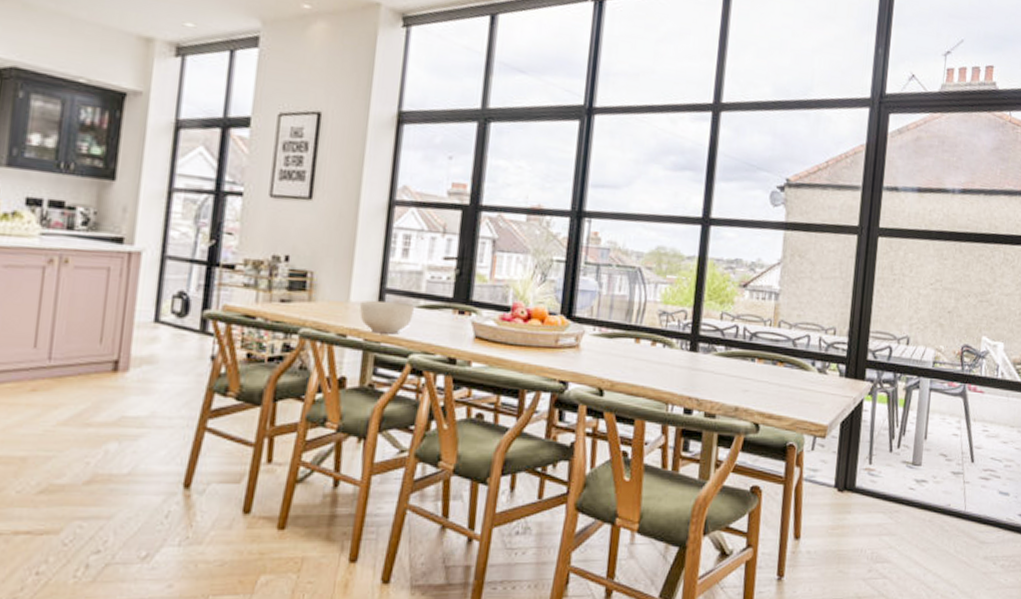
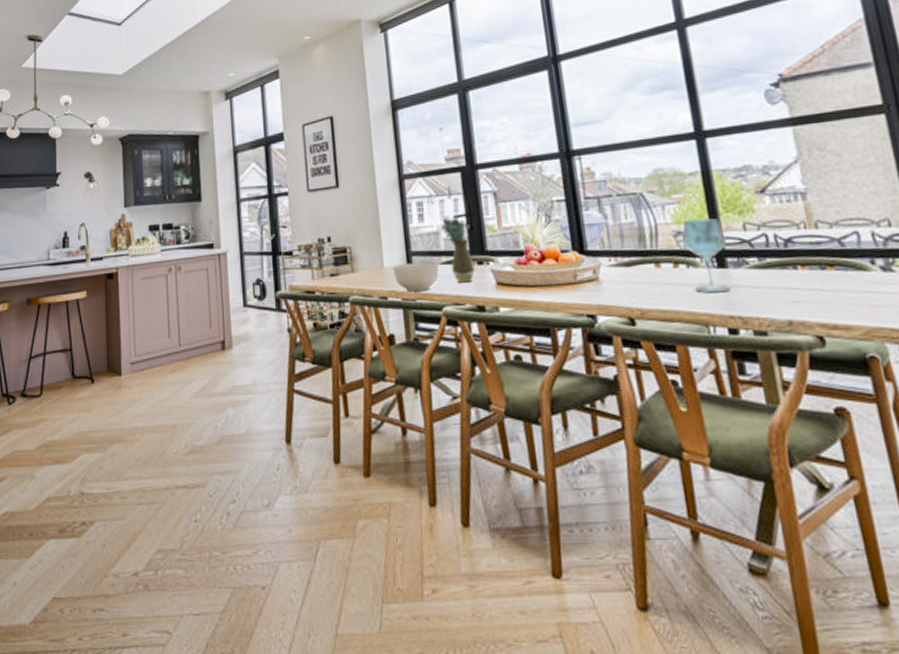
vase: none [428,255,455,332] -> present [442,216,475,283]
wine glass: none [664,301,704,375] -> present [681,218,731,293]

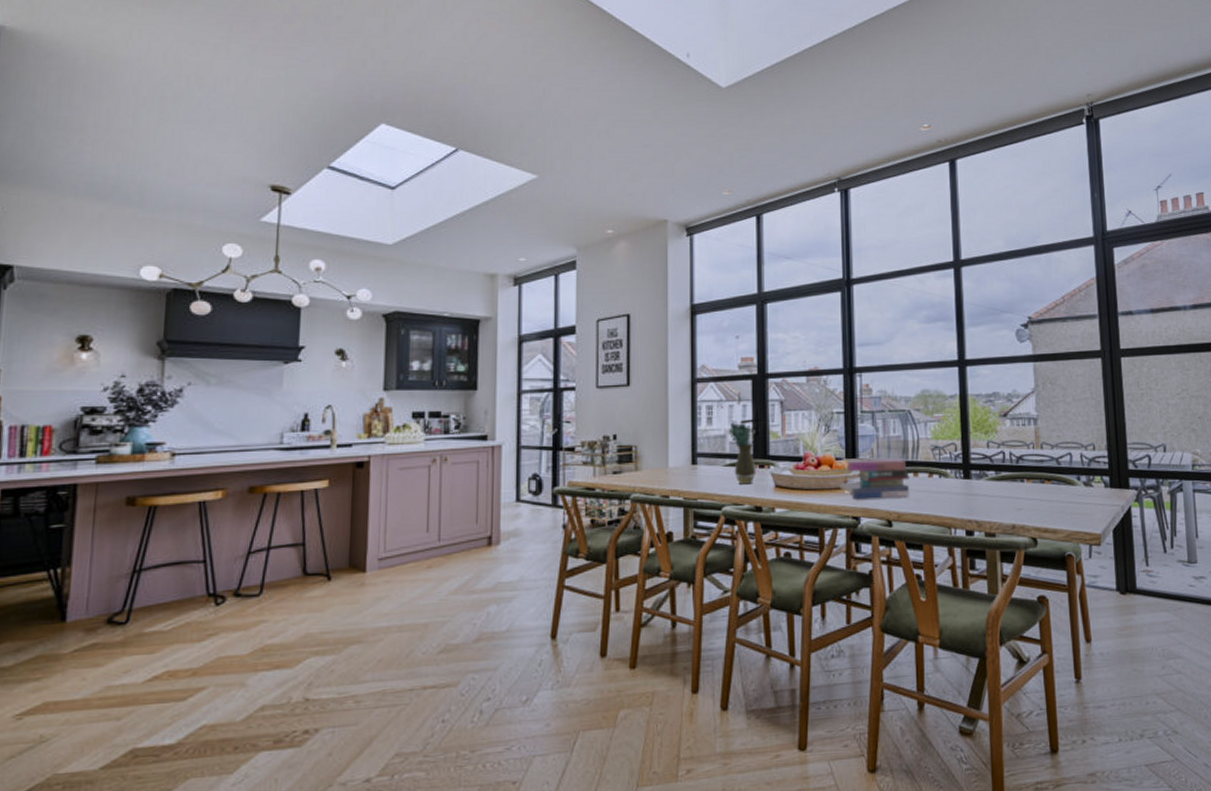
bowl: present [392,261,439,292] -> none [676,463,723,492]
books: none [568,246,652,295] -> present [840,457,910,498]
wine glass: present [681,218,731,293] -> none [938,435,973,500]

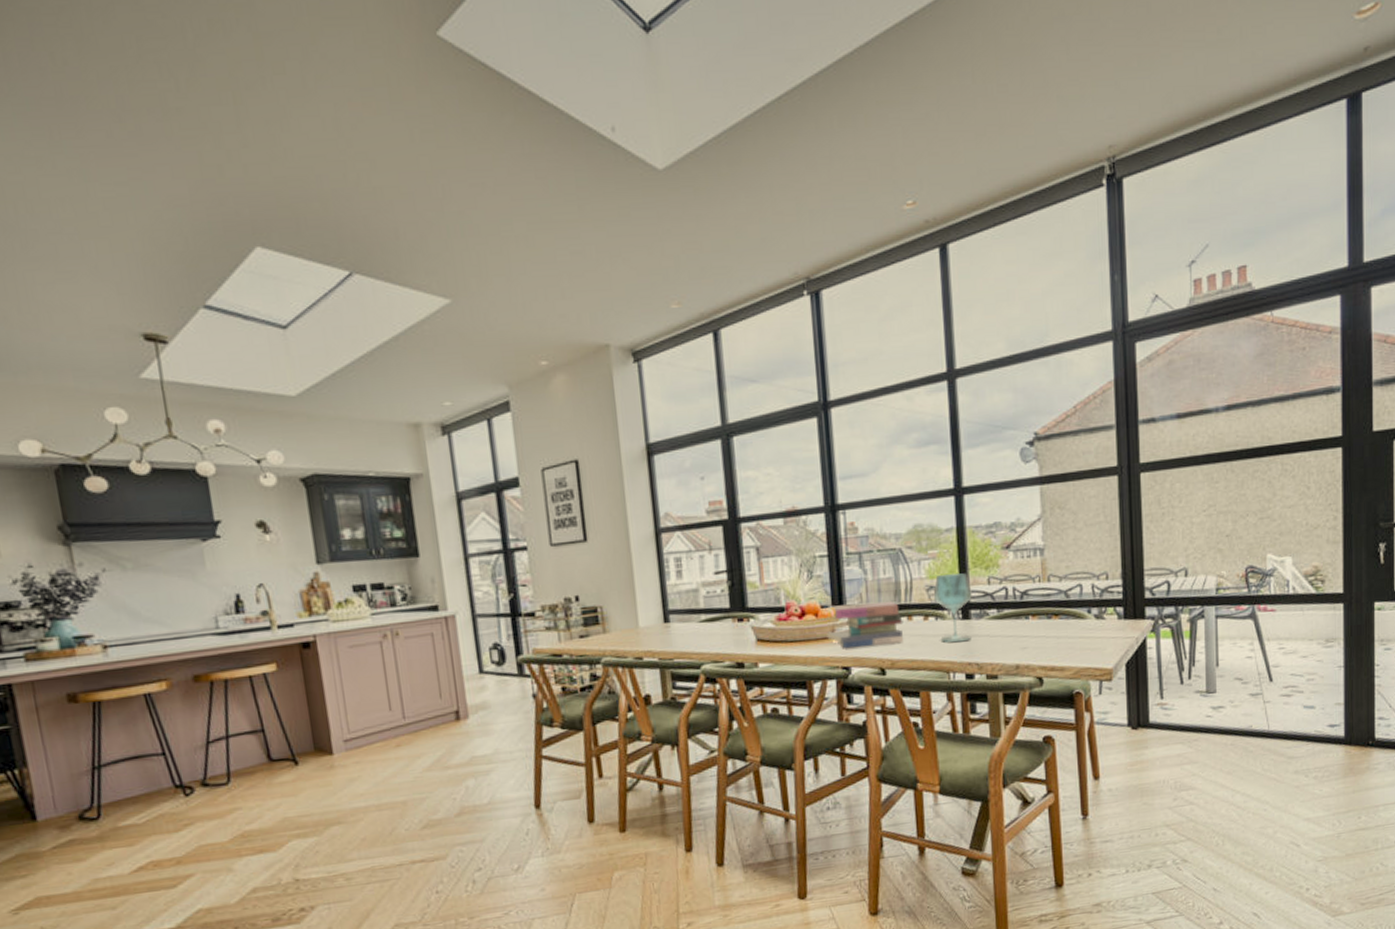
vase: present [729,420,756,484] -> none [701,572,735,641]
wine glass: none [938,435,973,500] -> present [933,573,972,643]

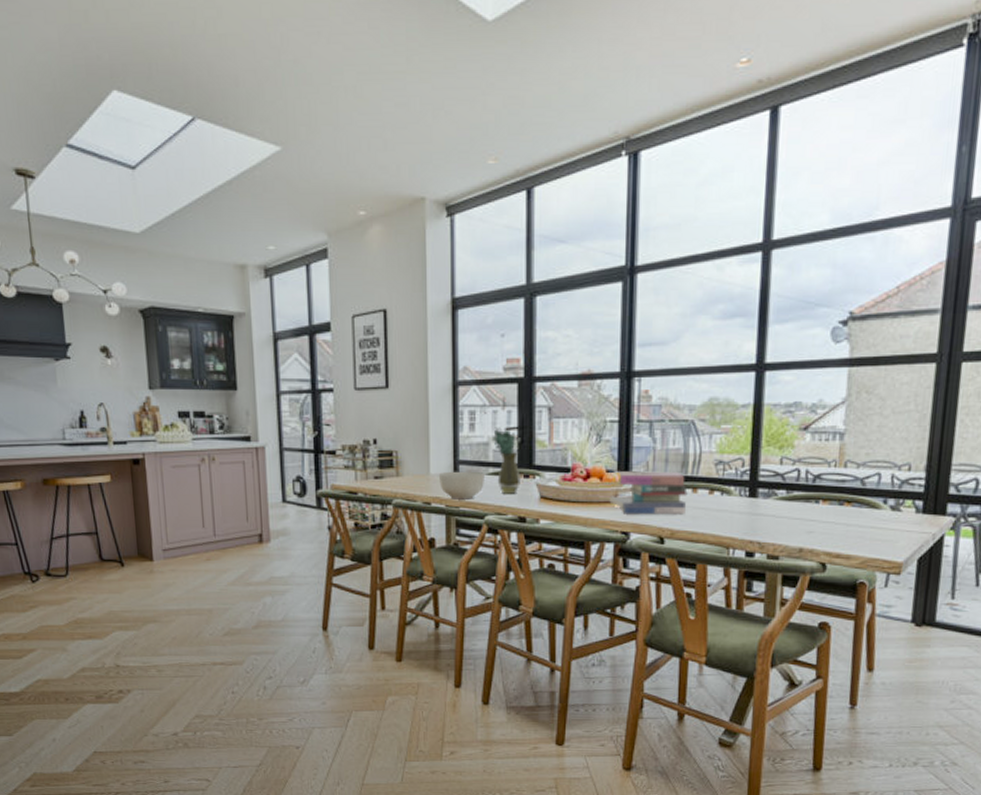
bowl: none [648,620,698,652] -> present [438,471,486,500]
vase: none [701,572,735,641] -> present [493,427,521,494]
wine glass: present [933,573,972,643] -> none [721,449,762,519]

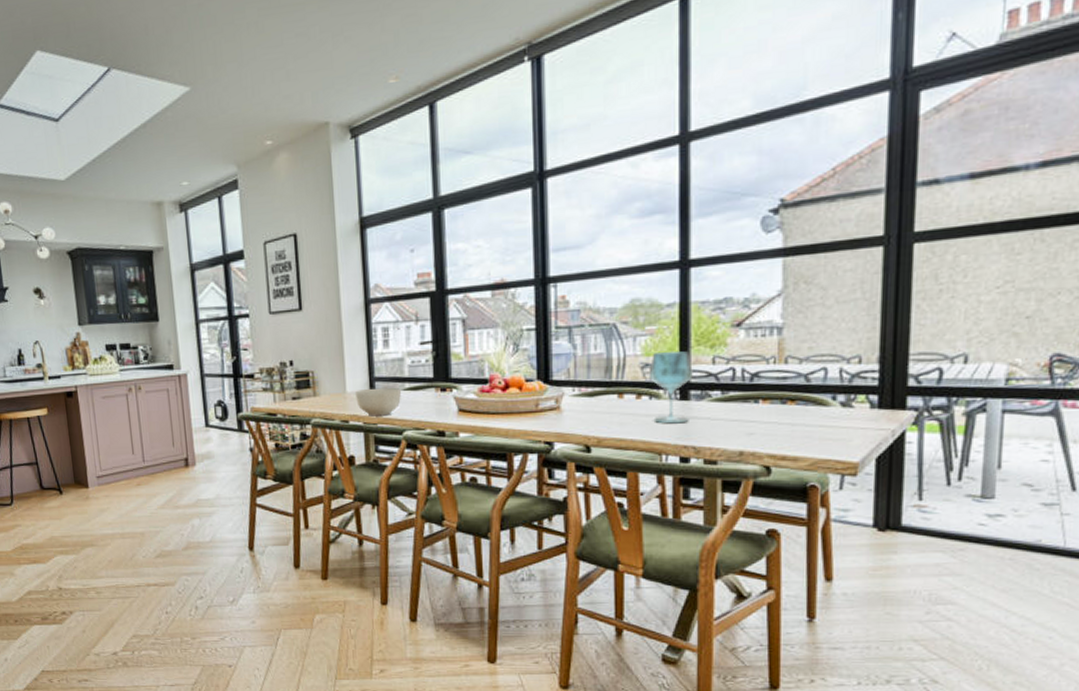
vase: present [493,427,521,494] -> none [407,342,438,409]
books: present [609,471,688,513] -> none [530,377,613,423]
wine glass: none [721,449,762,519] -> present [648,351,693,424]

